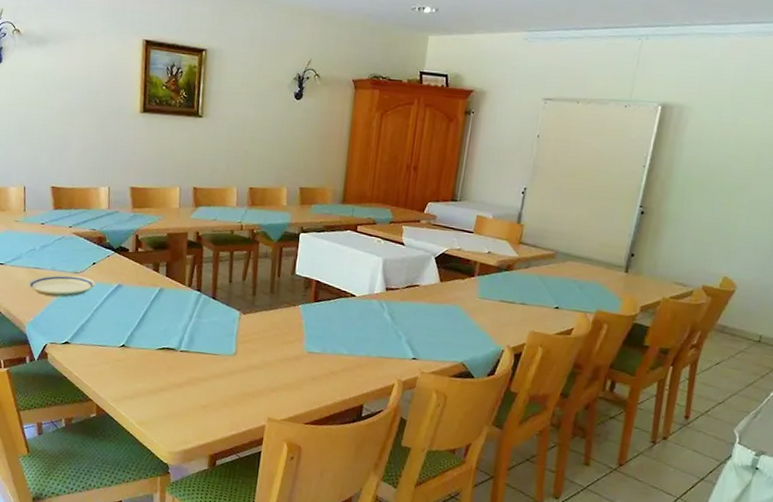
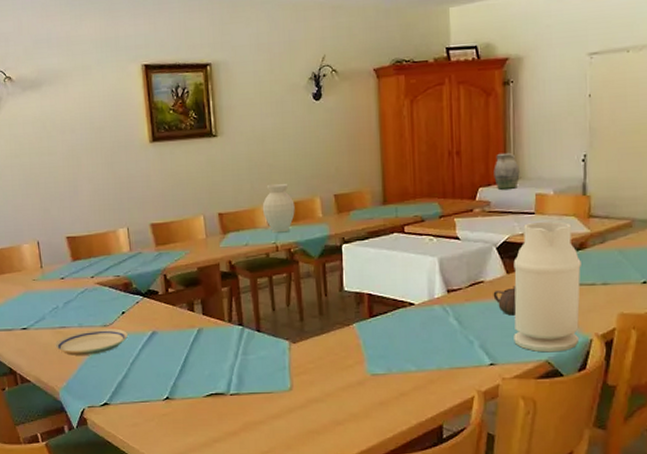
vase: none [233,168,264,215] -> present [262,183,295,234]
teapot: none [425,293,446,319] -> present [493,286,517,316]
water jug: none [436,240,506,357] -> present [513,221,581,353]
pitcher: none [443,174,467,209] -> present [493,152,520,191]

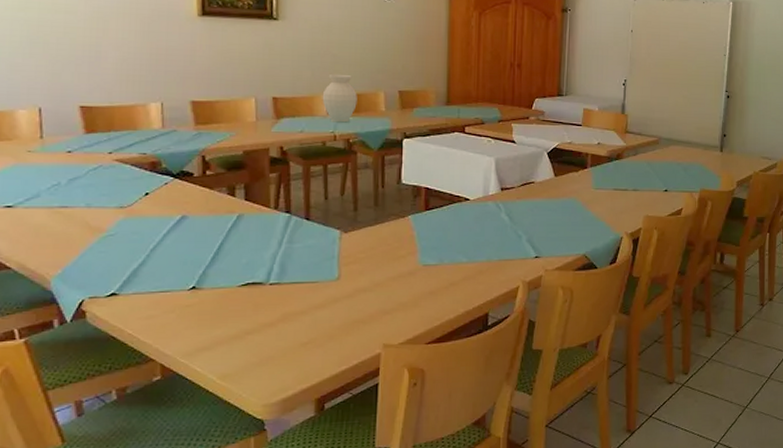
plate: present [55,328,128,356] -> none [50,211,150,239]
pitcher: present [493,152,520,191] -> none [549,70,571,103]
teapot: present [493,286,517,316] -> none [542,188,562,214]
water jug: present [513,221,581,353] -> none [557,132,617,247]

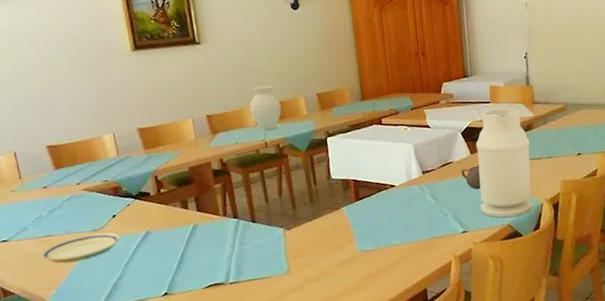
plate: none [50,211,150,239] -> present [40,232,120,263]
teapot: none [542,188,562,214] -> present [461,164,481,190]
water jug: none [557,132,617,247] -> present [476,108,533,218]

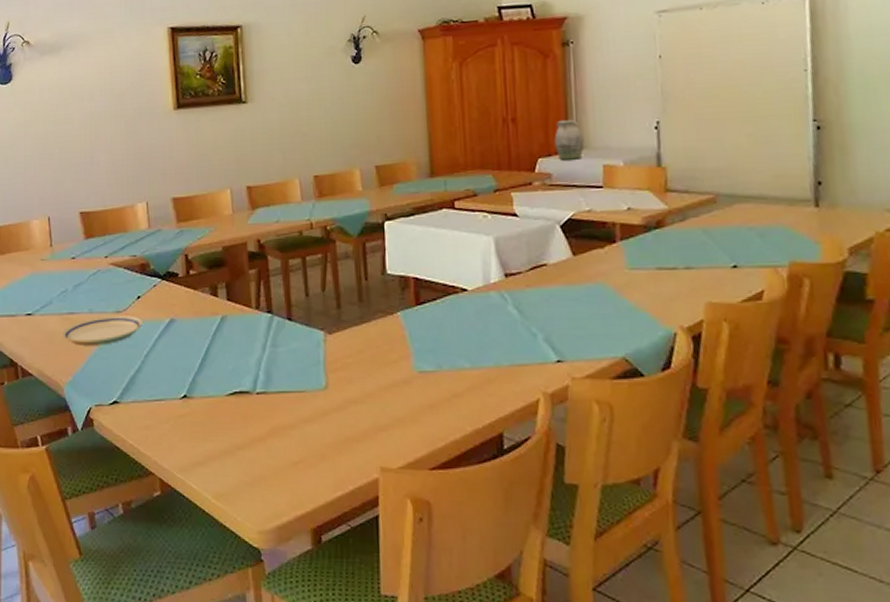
vase: present [249,85,281,132] -> none [295,153,332,210]
pitcher: none [454,52,476,84] -> present [554,119,584,162]
teapot: present [461,164,481,190] -> none [558,270,586,304]
water jug: present [476,108,533,218] -> none [580,195,662,348]

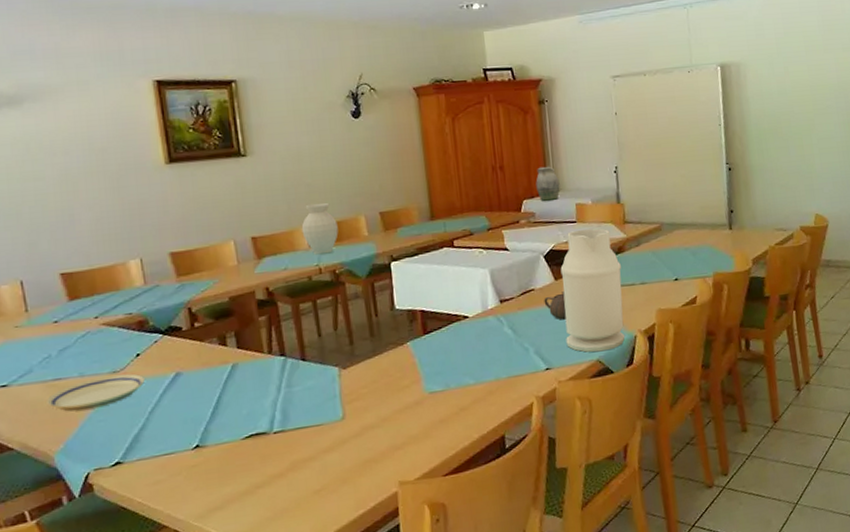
vase: none [295,153,332,210] -> present [301,203,339,256]
teapot: none [558,270,586,304] -> present [544,291,567,320]
water jug: none [580,195,662,348] -> present [560,228,626,353]

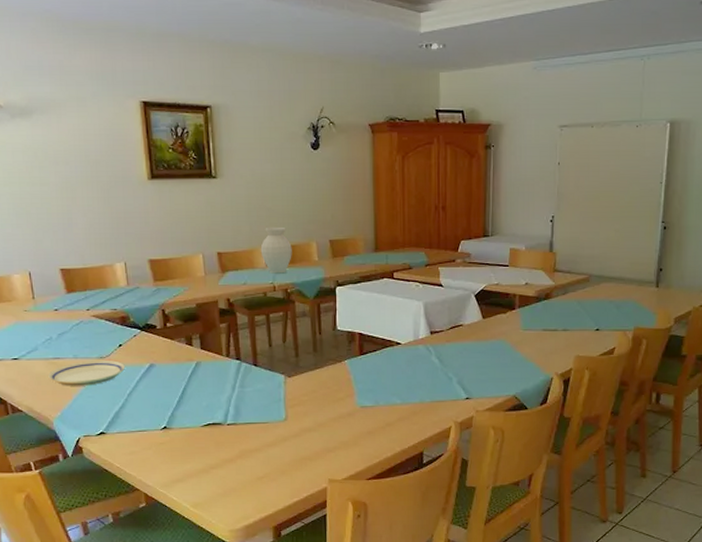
pitcher: present [535,166,560,202] -> none [474,210,497,244]
teapot: present [544,291,567,320] -> none [470,330,490,356]
water jug: present [560,228,626,353] -> none [487,273,546,389]

